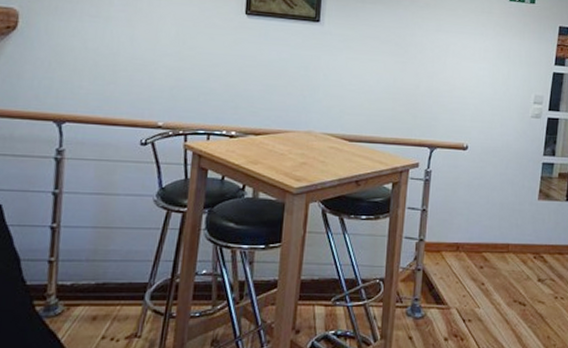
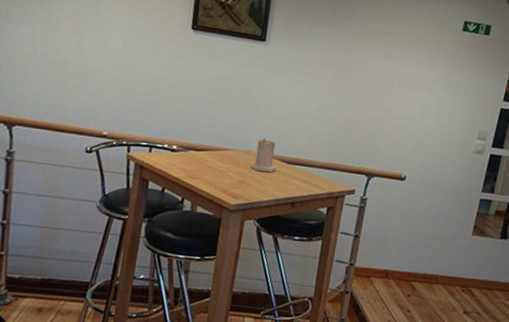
candle: none [312,117,338,152] -> present [250,138,276,173]

